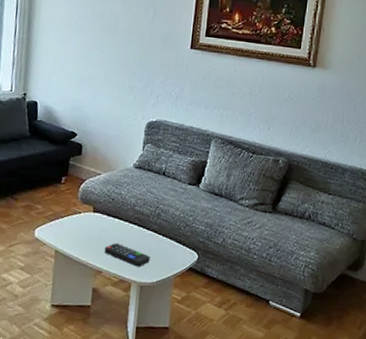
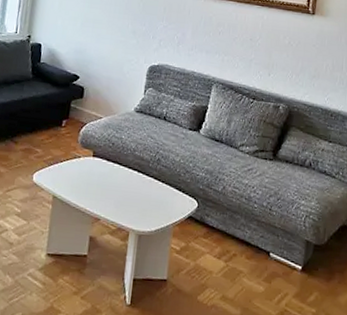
remote control: present [104,243,150,267] -> none [102,189,149,215]

